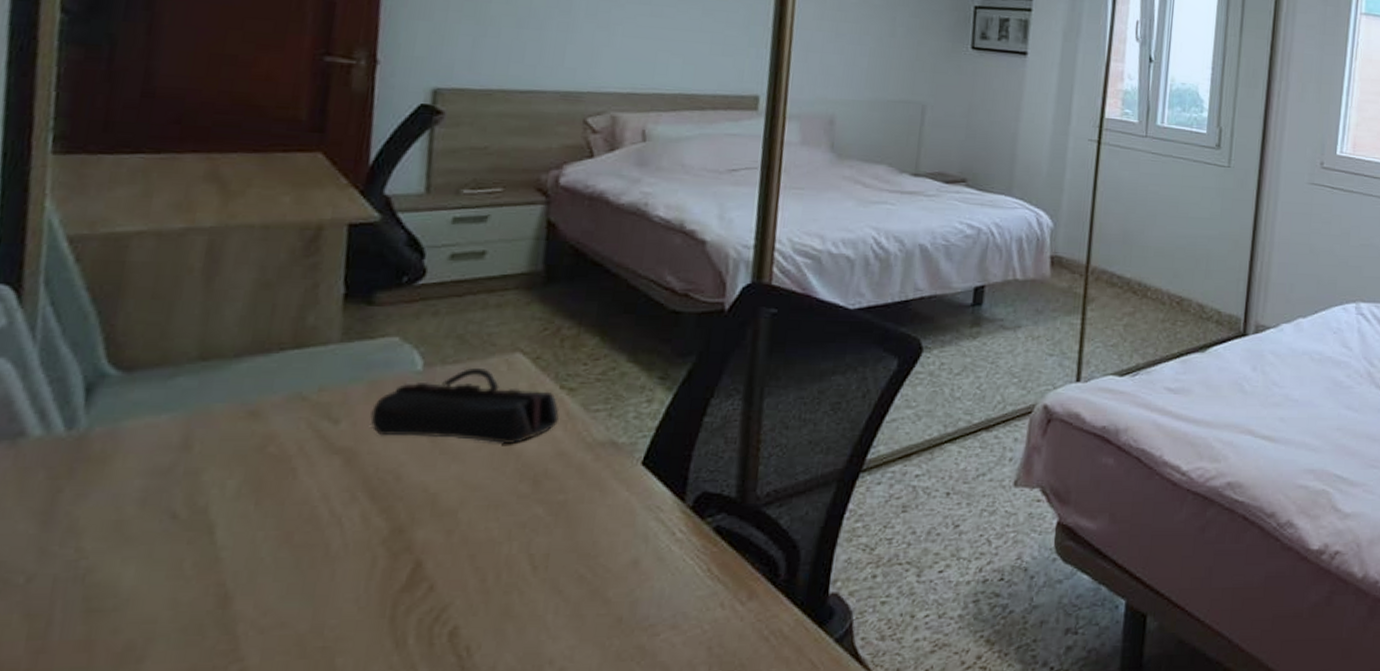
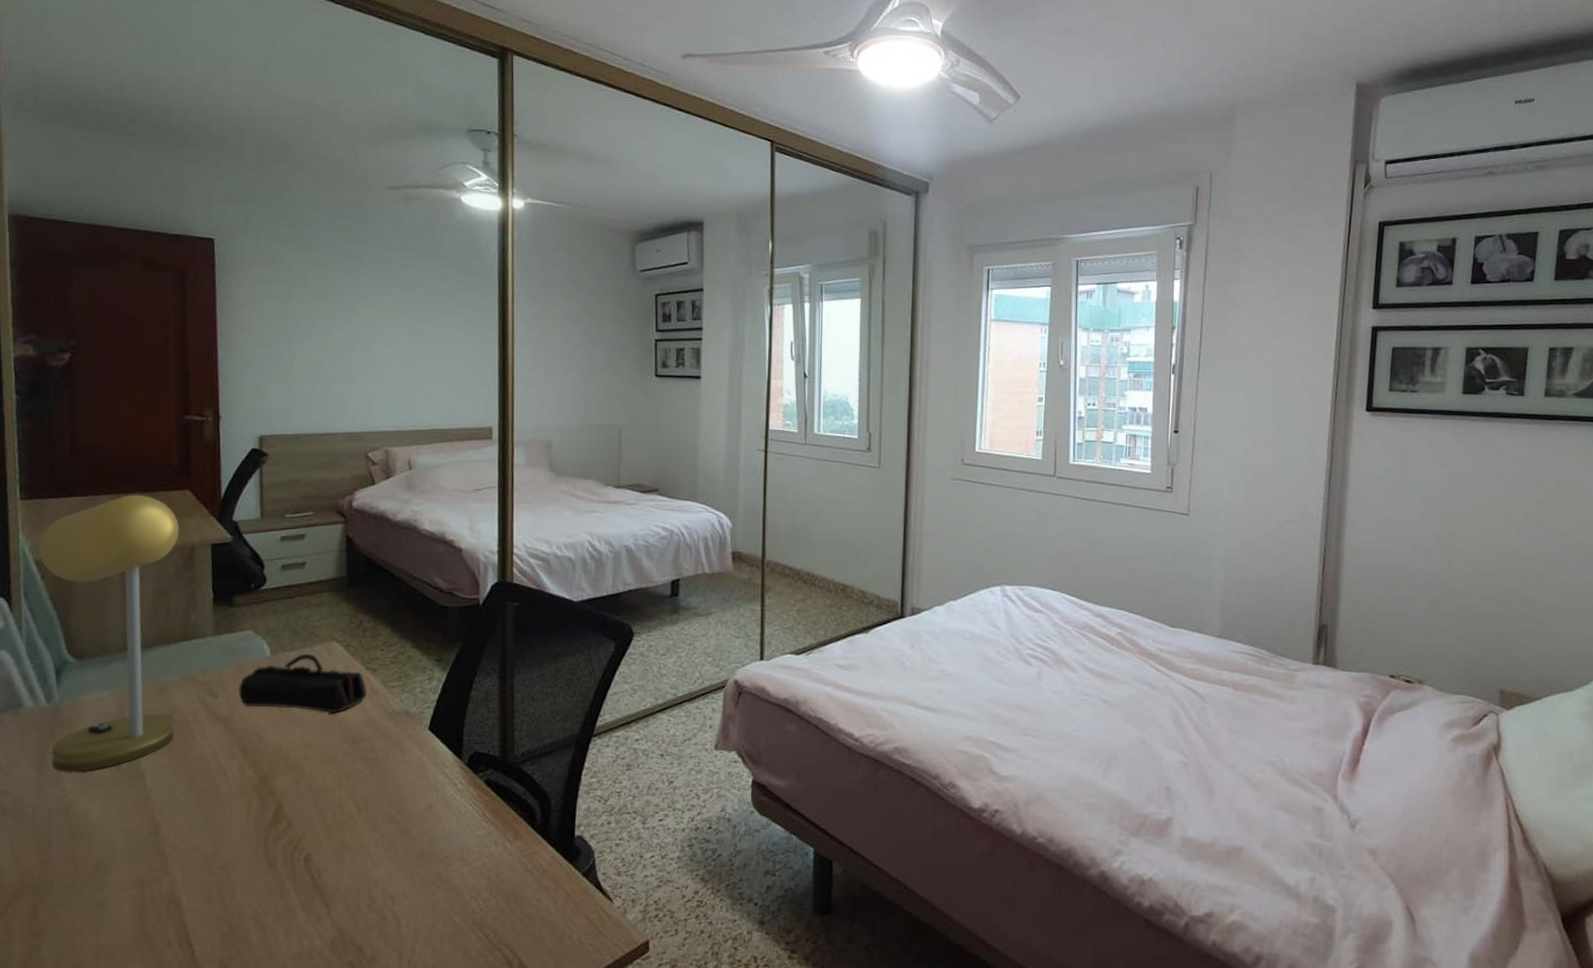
desk lamp: none [65,154,302,526] -> present [38,494,180,773]

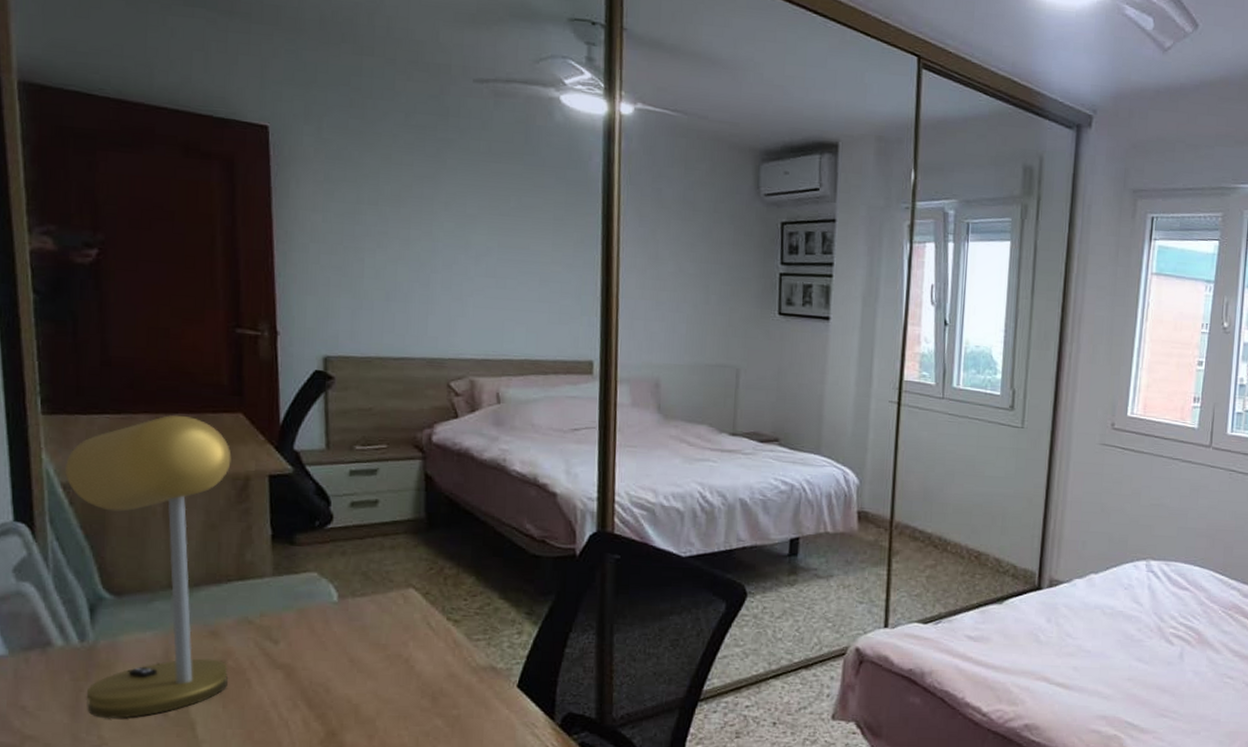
pencil case: present [238,654,367,713] -> none [302,601,448,665]

